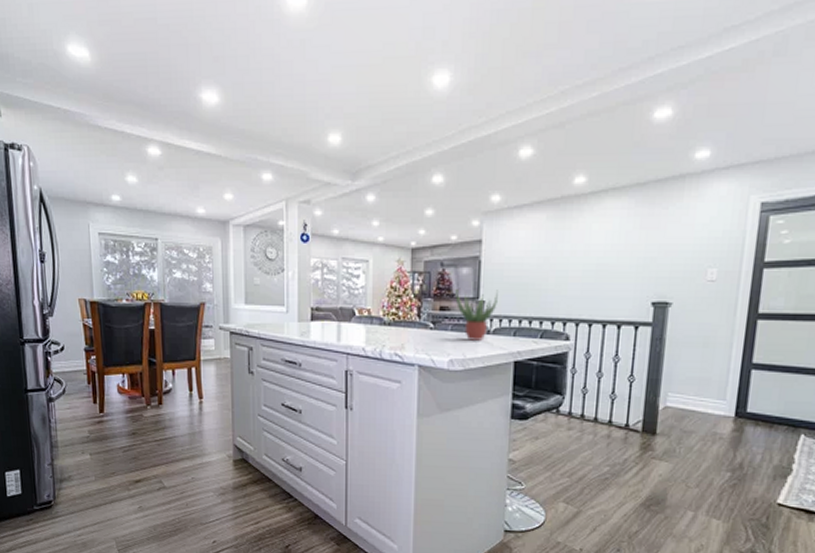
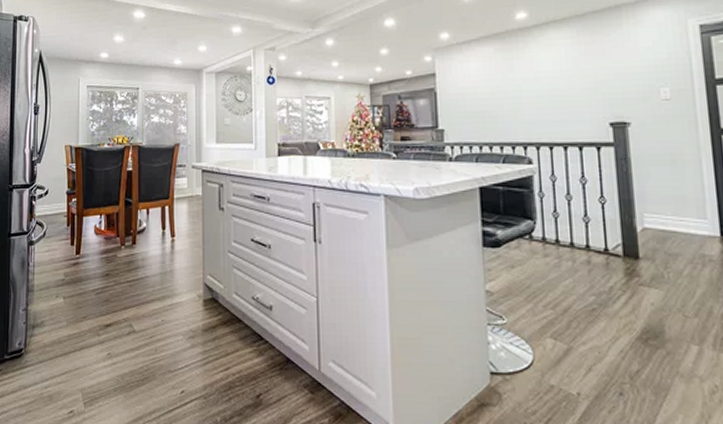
potted plant: present [455,289,498,341] -> none [414,118,456,168]

